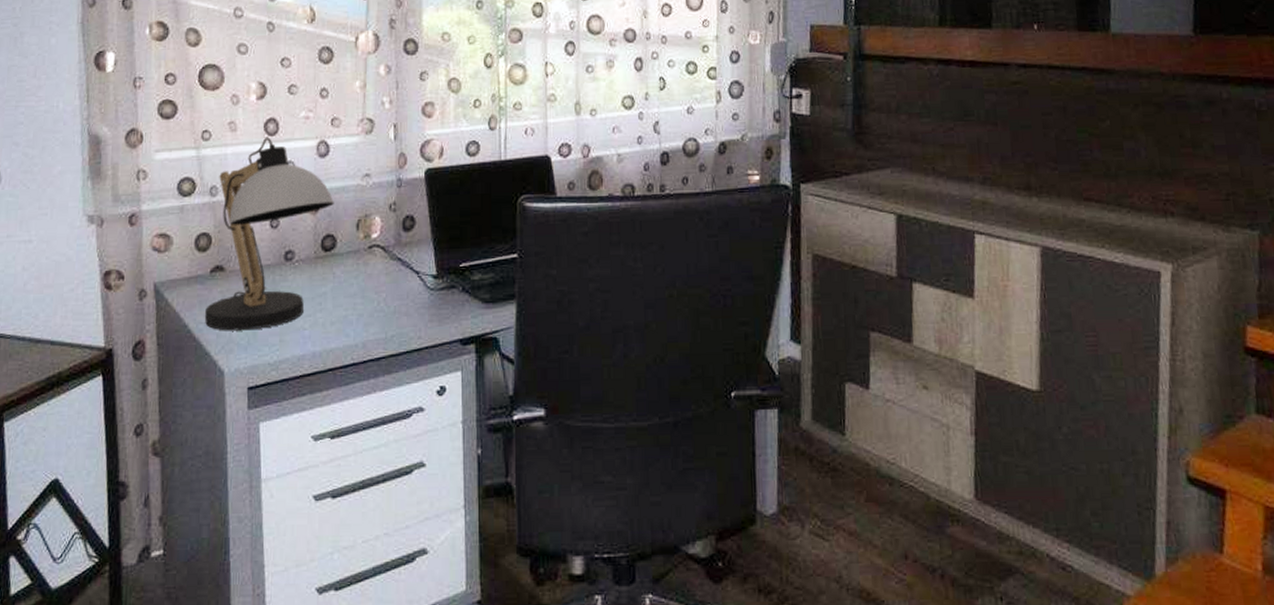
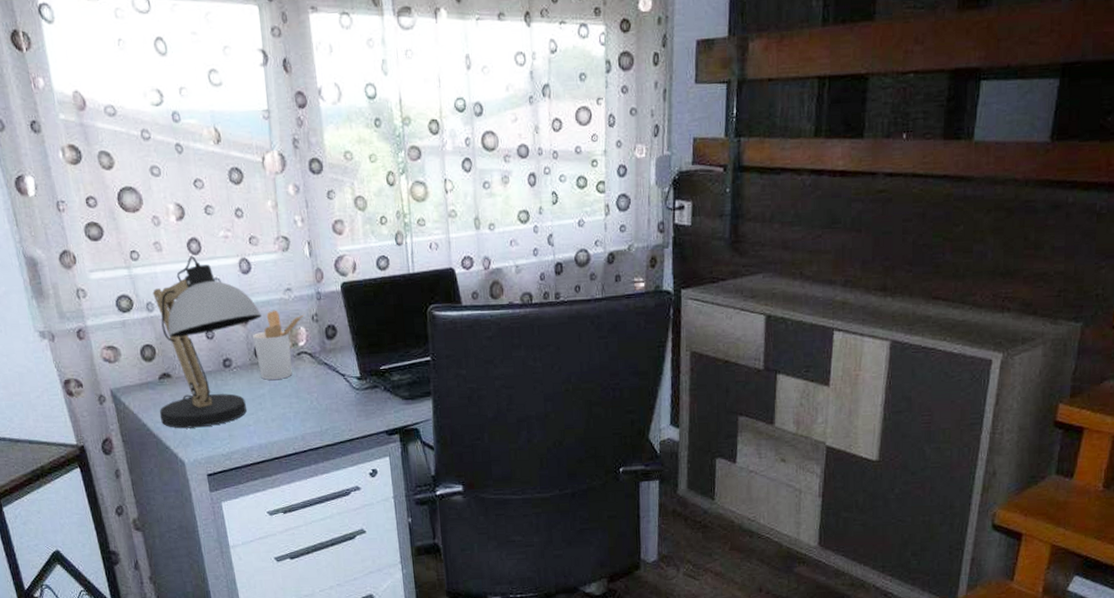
utensil holder: none [321,197,382,276] -> present [252,310,305,380]

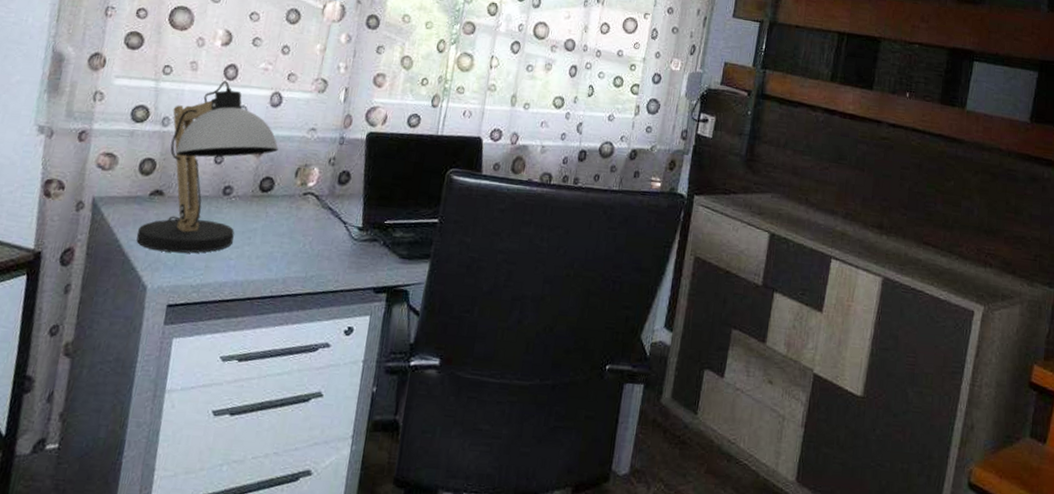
utensil holder: present [252,310,305,380] -> none [259,146,323,217]

